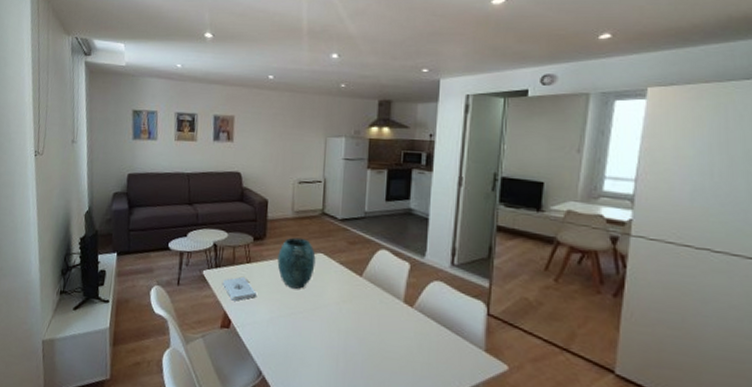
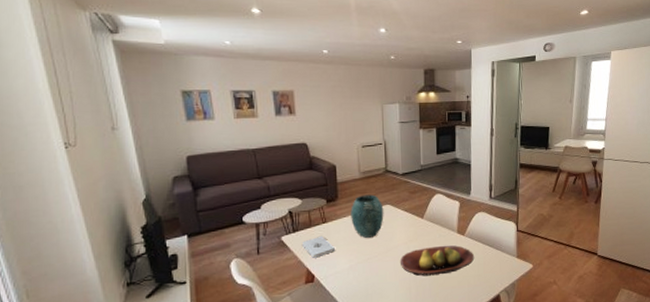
fruit bowl: none [328,313,425,353] -> present [399,245,475,277]

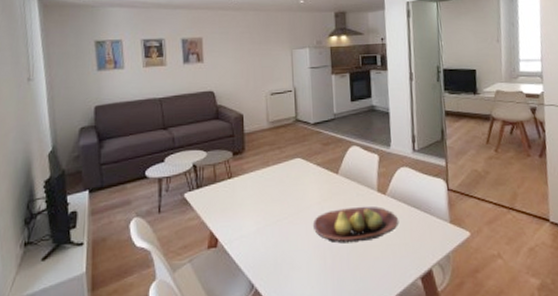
notepad: present [302,235,335,258] -> none [206,193,241,219]
vase: present [350,194,384,238] -> none [258,146,295,196]

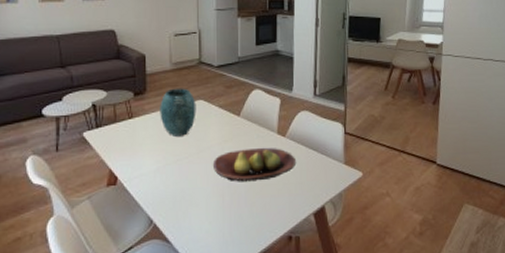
vase: none [258,146,295,196] -> present [160,88,196,136]

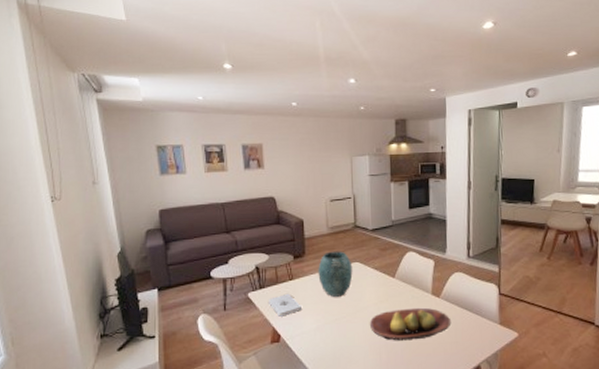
notepad: none [106,132,141,158] -> present [269,293,301,317]

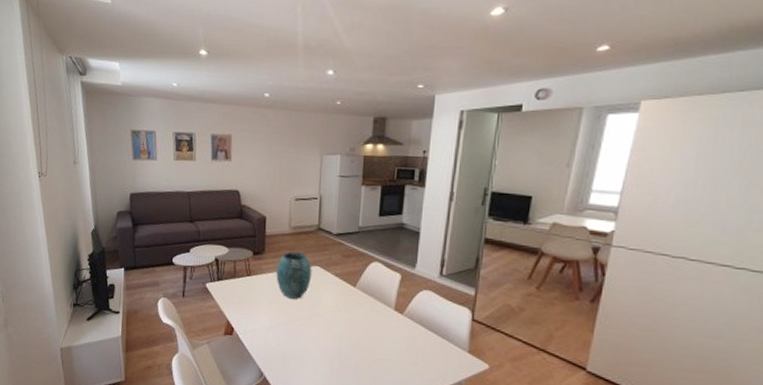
notepad: present [269,293,301,317] -> none [225,288,257,311]
fruit bowl: present [369,307,452,341] -> none [323,320,413,355]

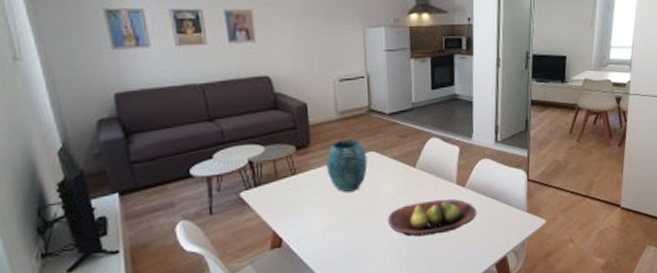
fruit bowl: none [323,320,413,355] -> present [387,198,477,237]

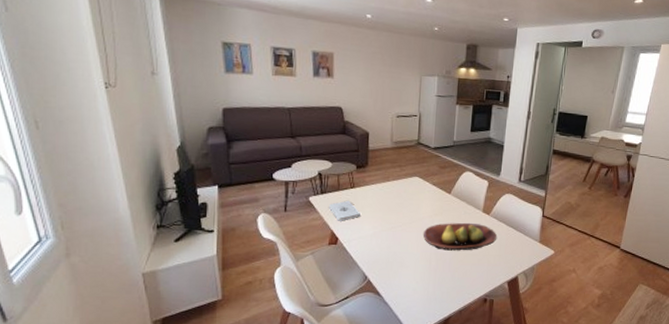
notepad: none [267,190,307,218] -> present [329,200,360,221]
vase: present [326,139,368,192] -> none [379,164,413,207]

